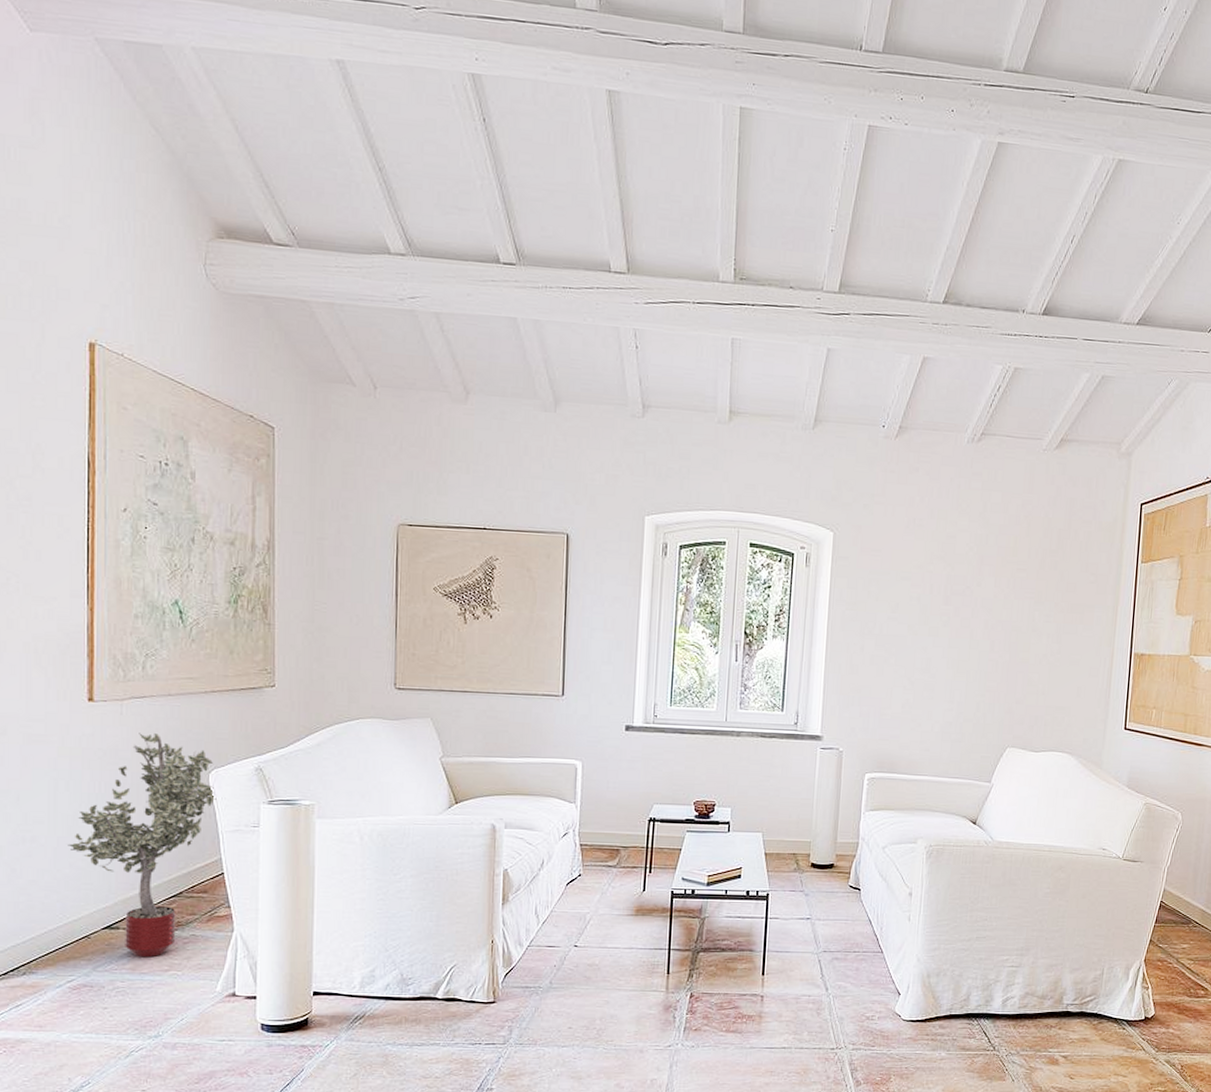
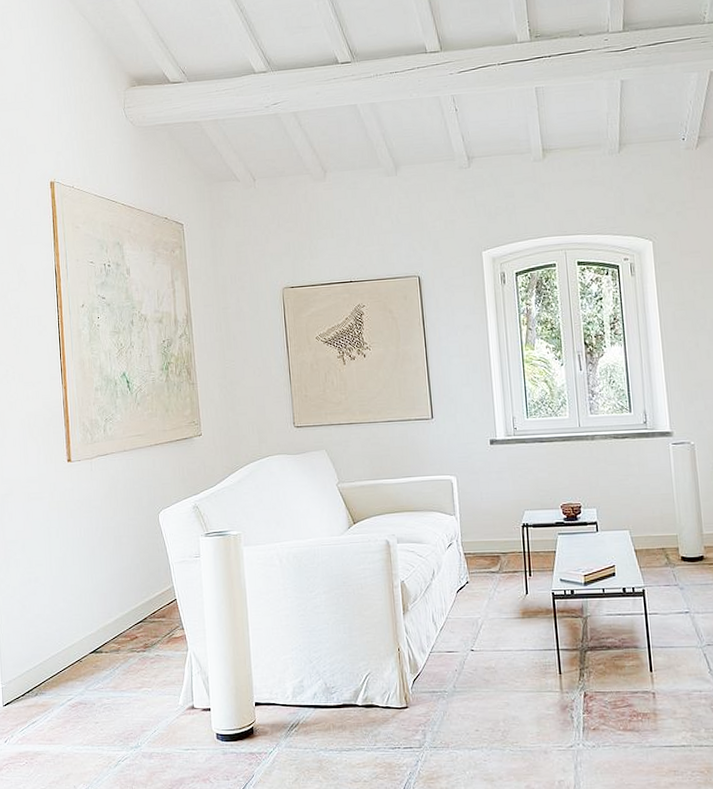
potted tree: present [67,733,217,958] -> none [61,484,166,677]

